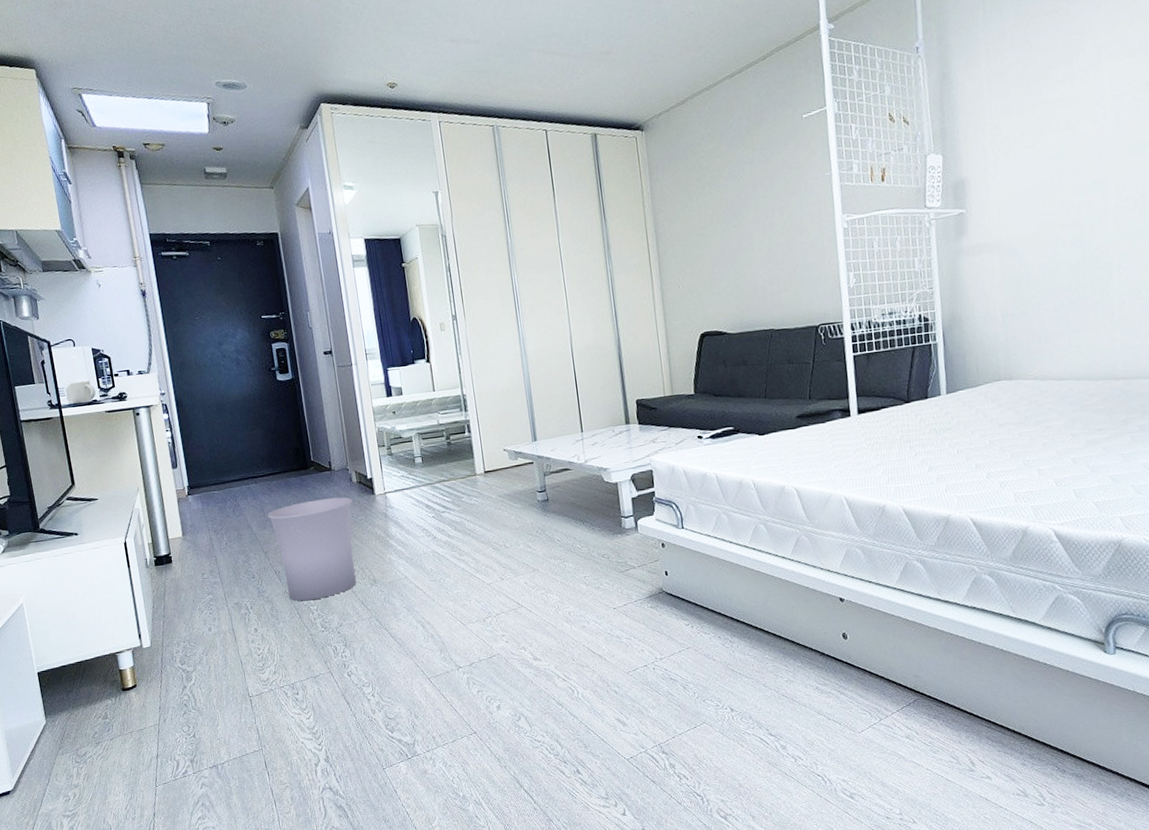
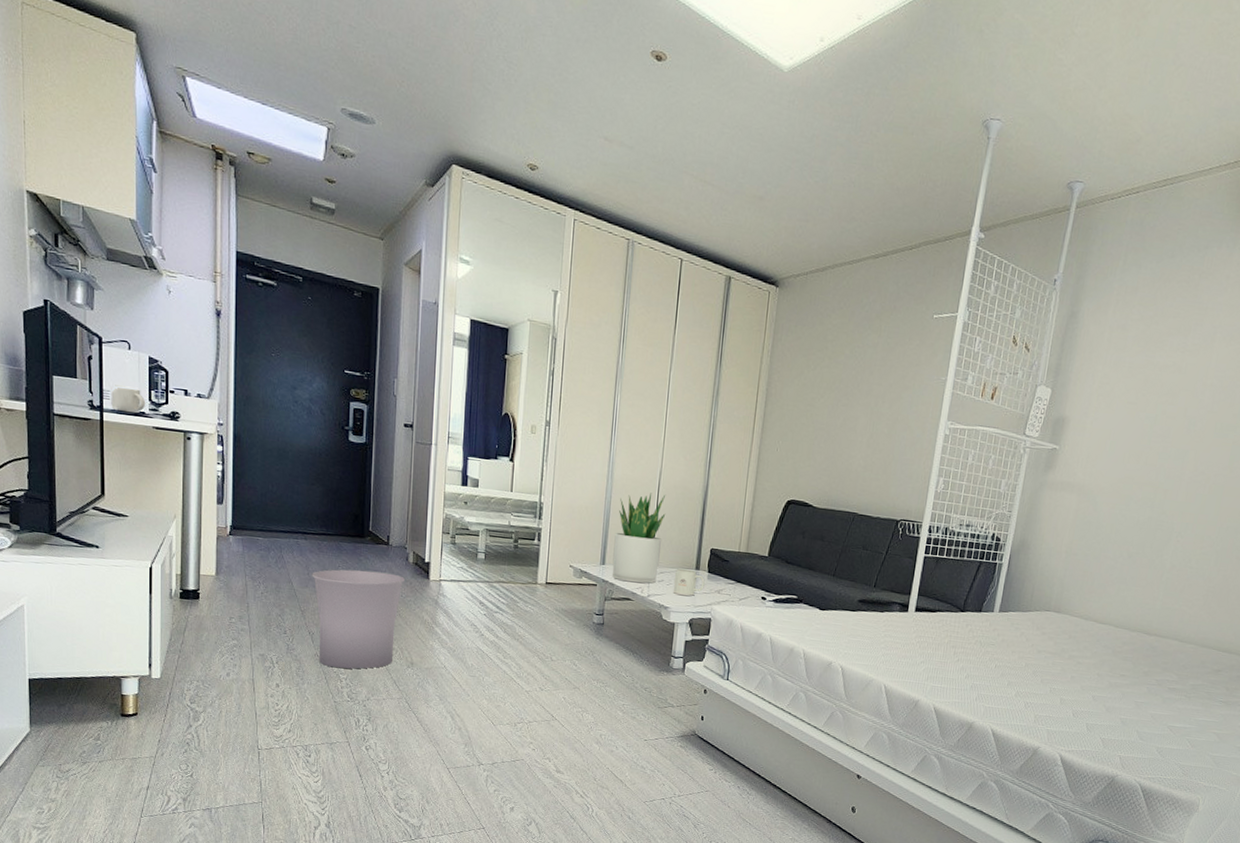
planter: none [538,357,590,453] -> present [612,492,666,584]
mug: none [606,425,638,454] -> present [673,568,705,597]

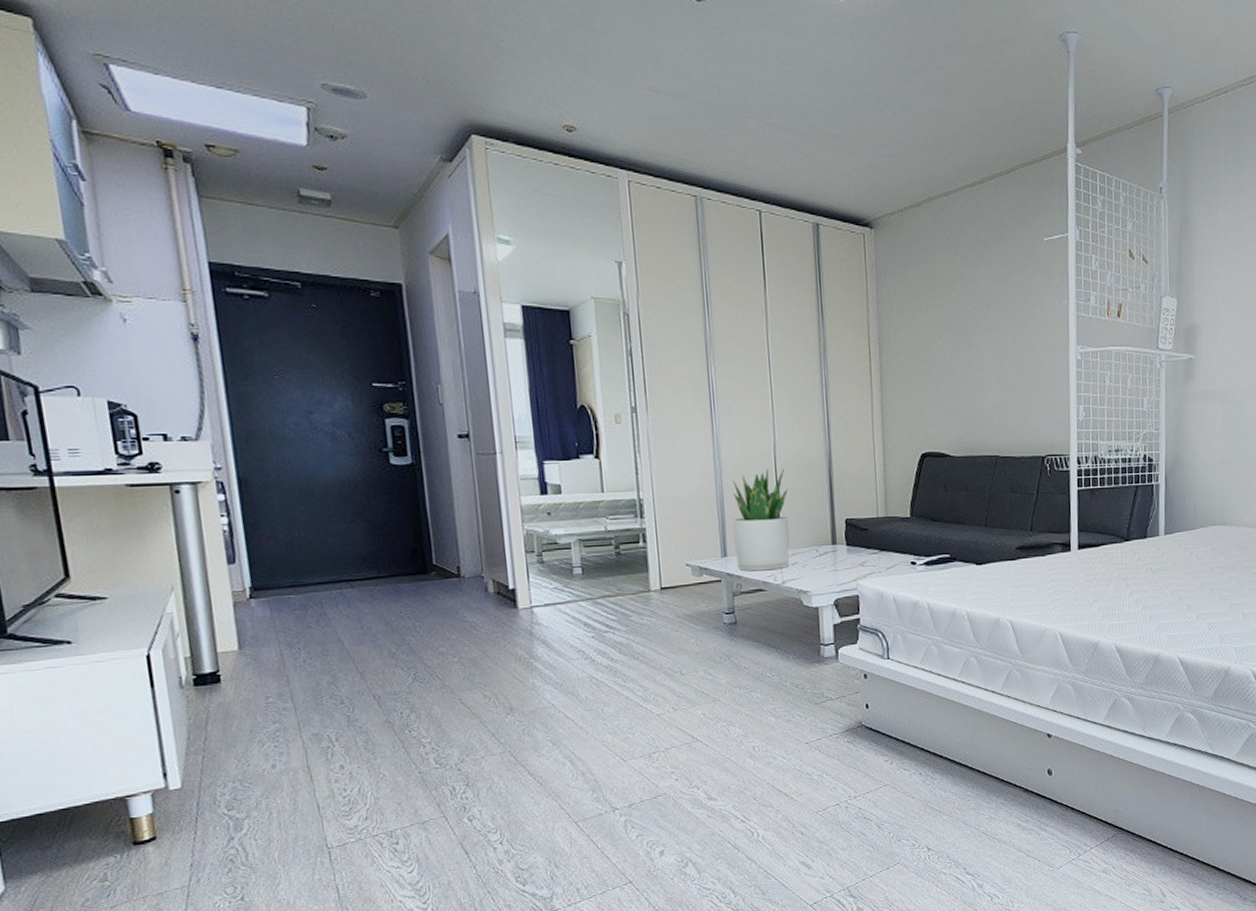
mug: present [111,385,146,414] -> none [60,441,112,473]
waste bin: present [312,569,405,669] -> none [366,609,487,733]
mug: present [673,568,705,597] -> none [809,545,845,576]

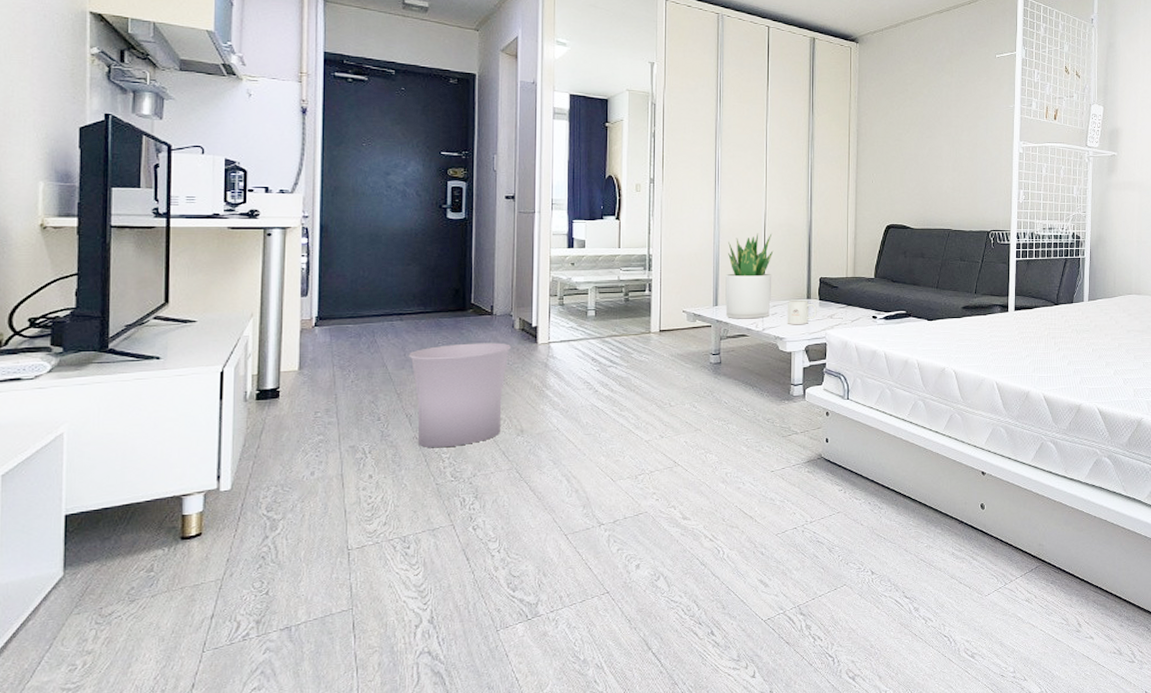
waste bin: none [366,609,487,733] -> present [408,343,511,448]
mug: none [809,545,845,576] -> present [787,299,817,325]

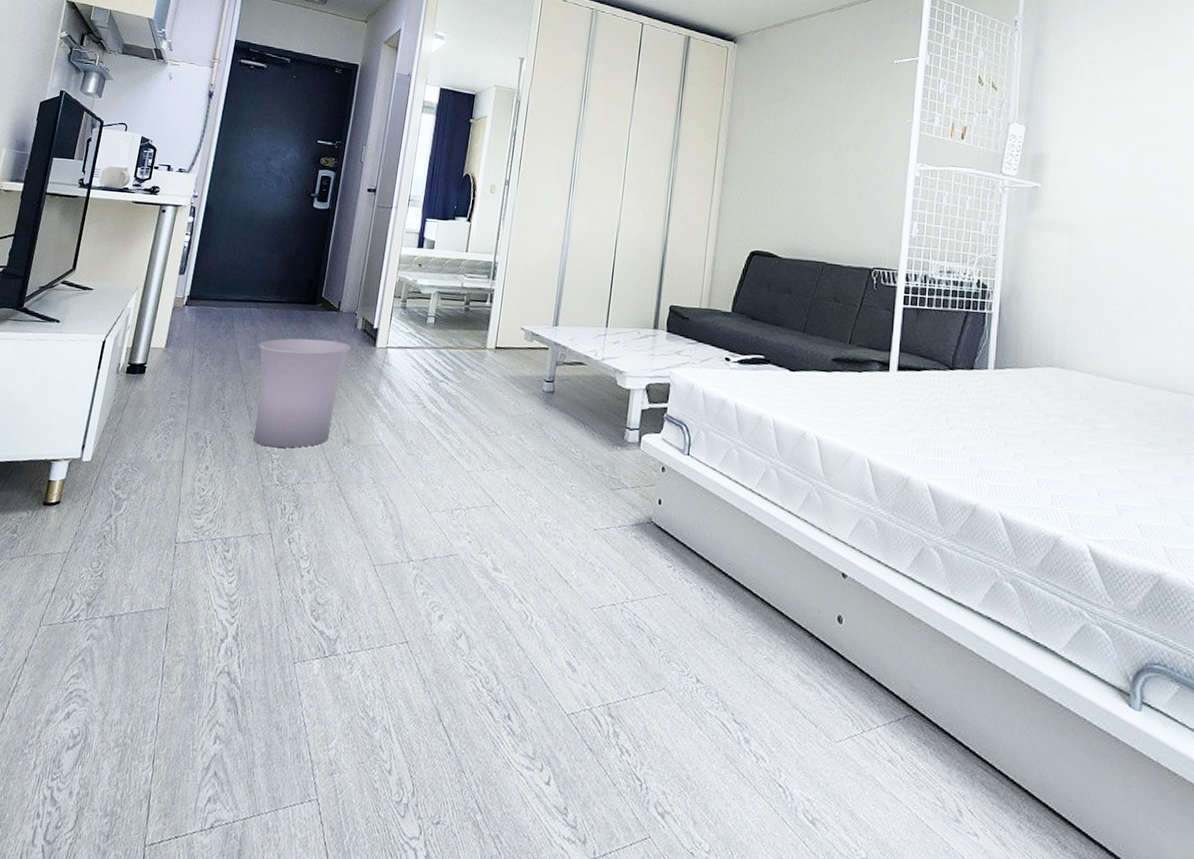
mug: none [180,190,221,216] -> present [99,164,131,190]
planter: present [725,233,774,319] -> none [565,248,624,346]
mug: present [787,299,817,325] -> none [629,328,664,359]

